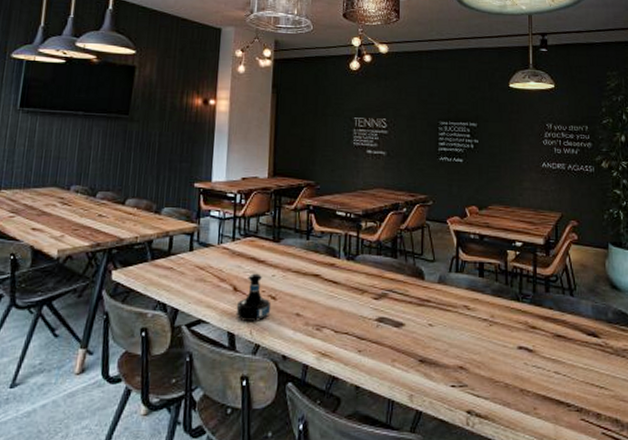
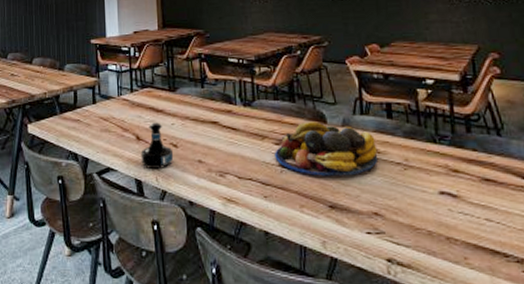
fruit bowl: none [373,277,468,332] -> present [275,122,379,177]

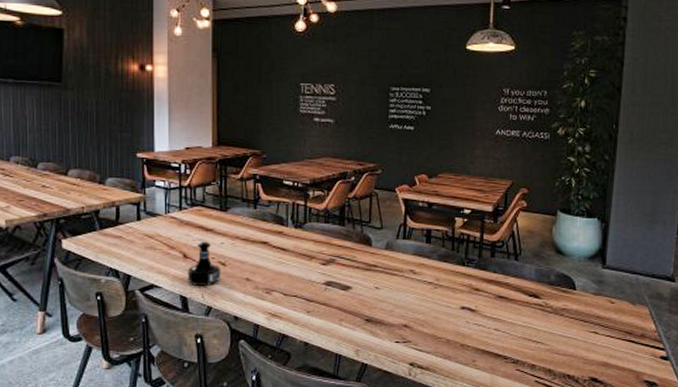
fruit bowl: present [275,122,379,177] -> none [321,244,414,295]

